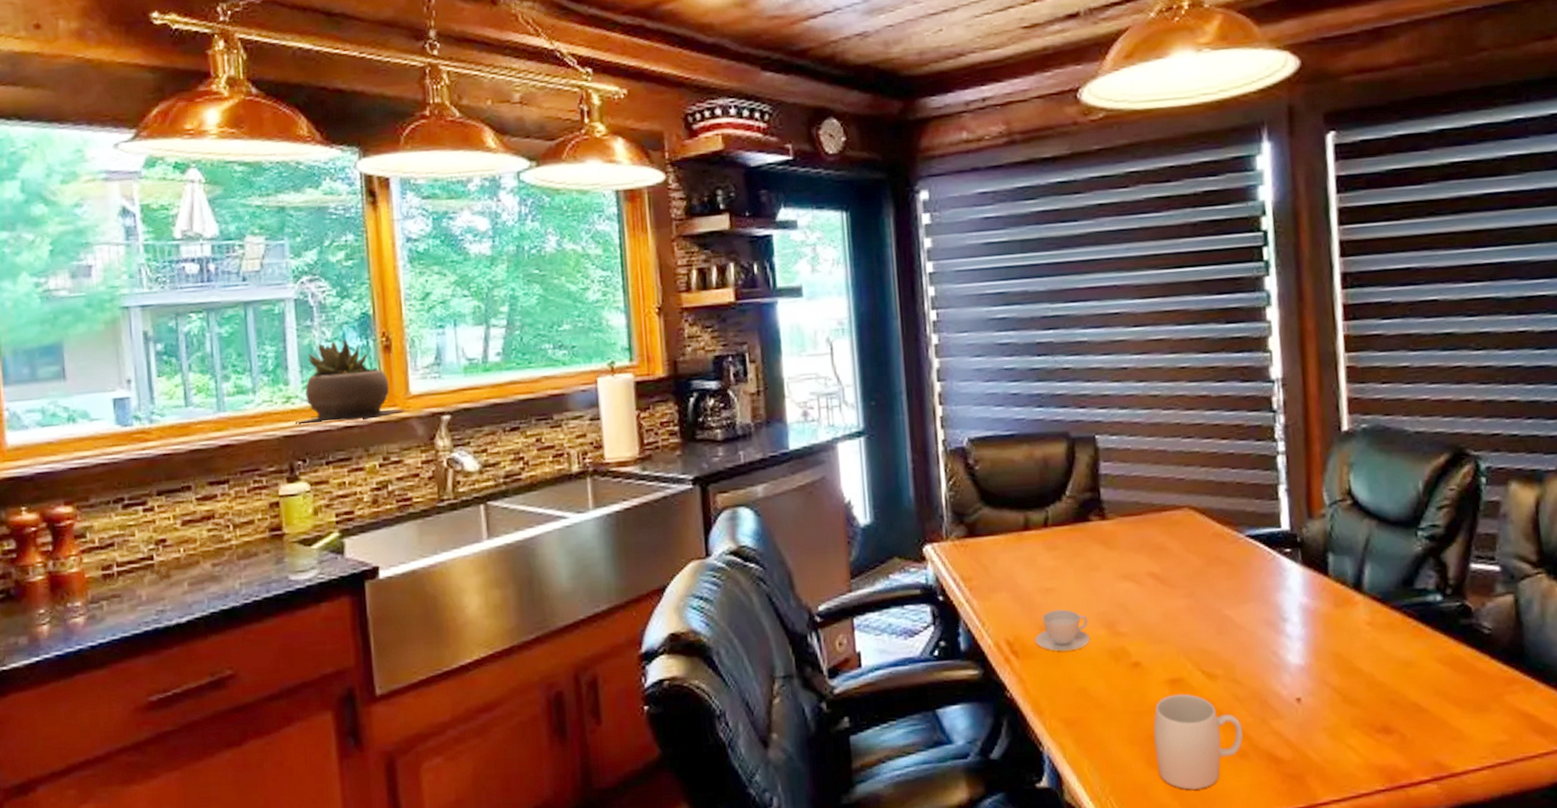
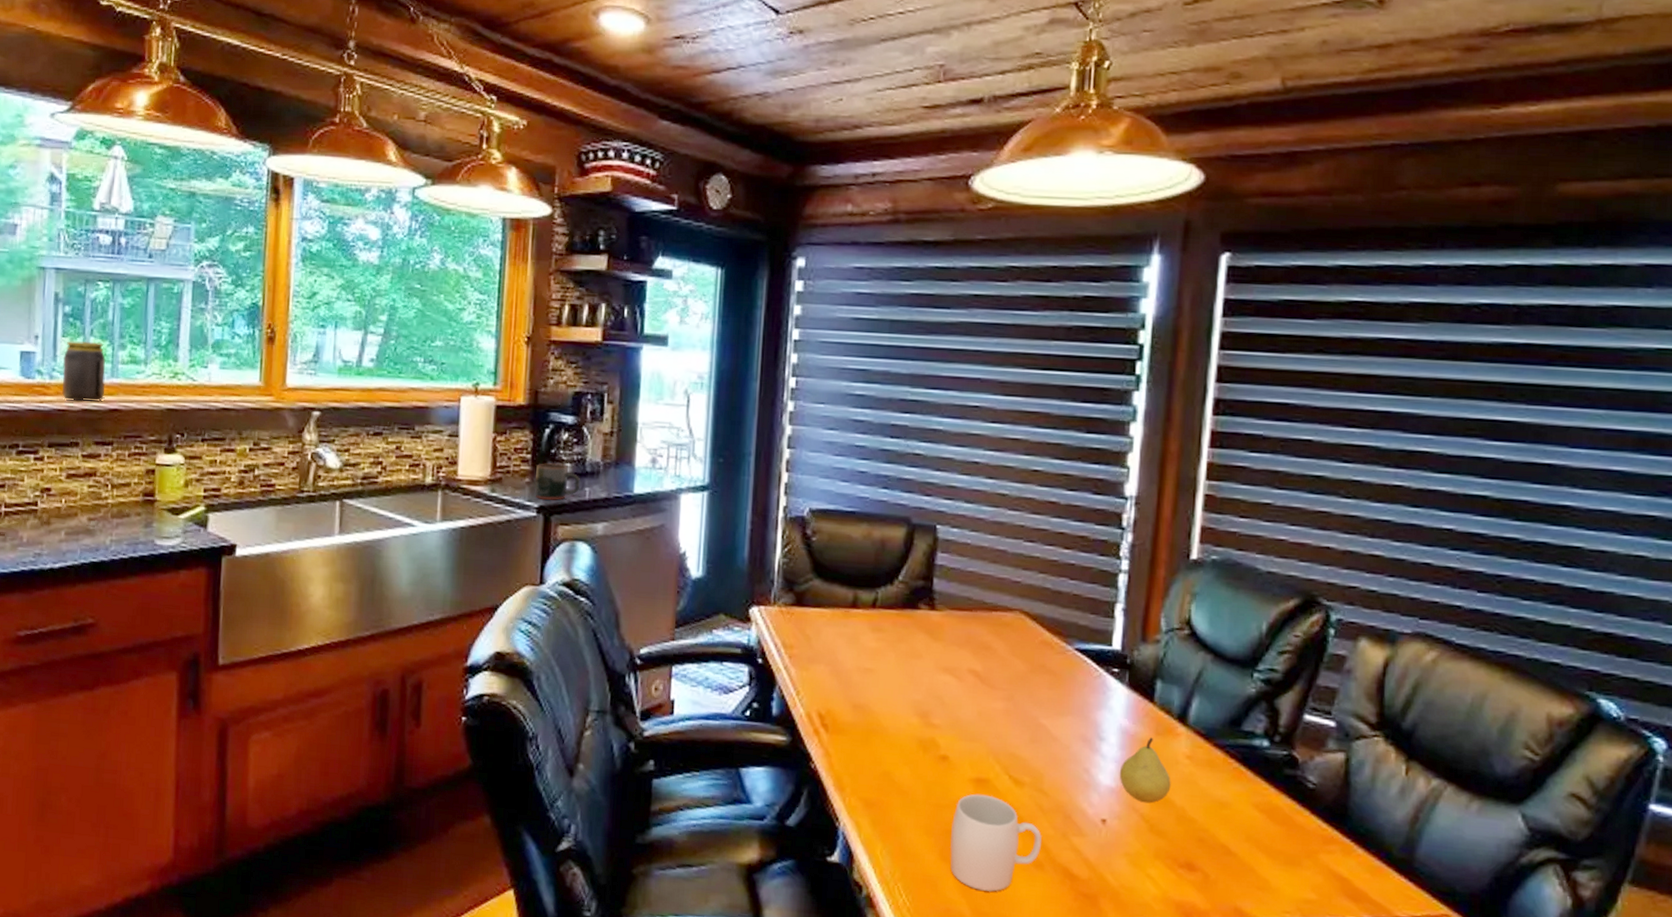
jar: none [161,377,213,443] -> present [62,341,106,401]
succulent plant: present [295,339,404,424] -> none [179,325,279,405]
mug: none [685,430,734,471] -> present [535,462,581,501]
teacup: present [1035,609,1090,652] -> none [846,691,902,734]
fruit: none [1306,610,1357,675] -> present [1119,737,1171,804]

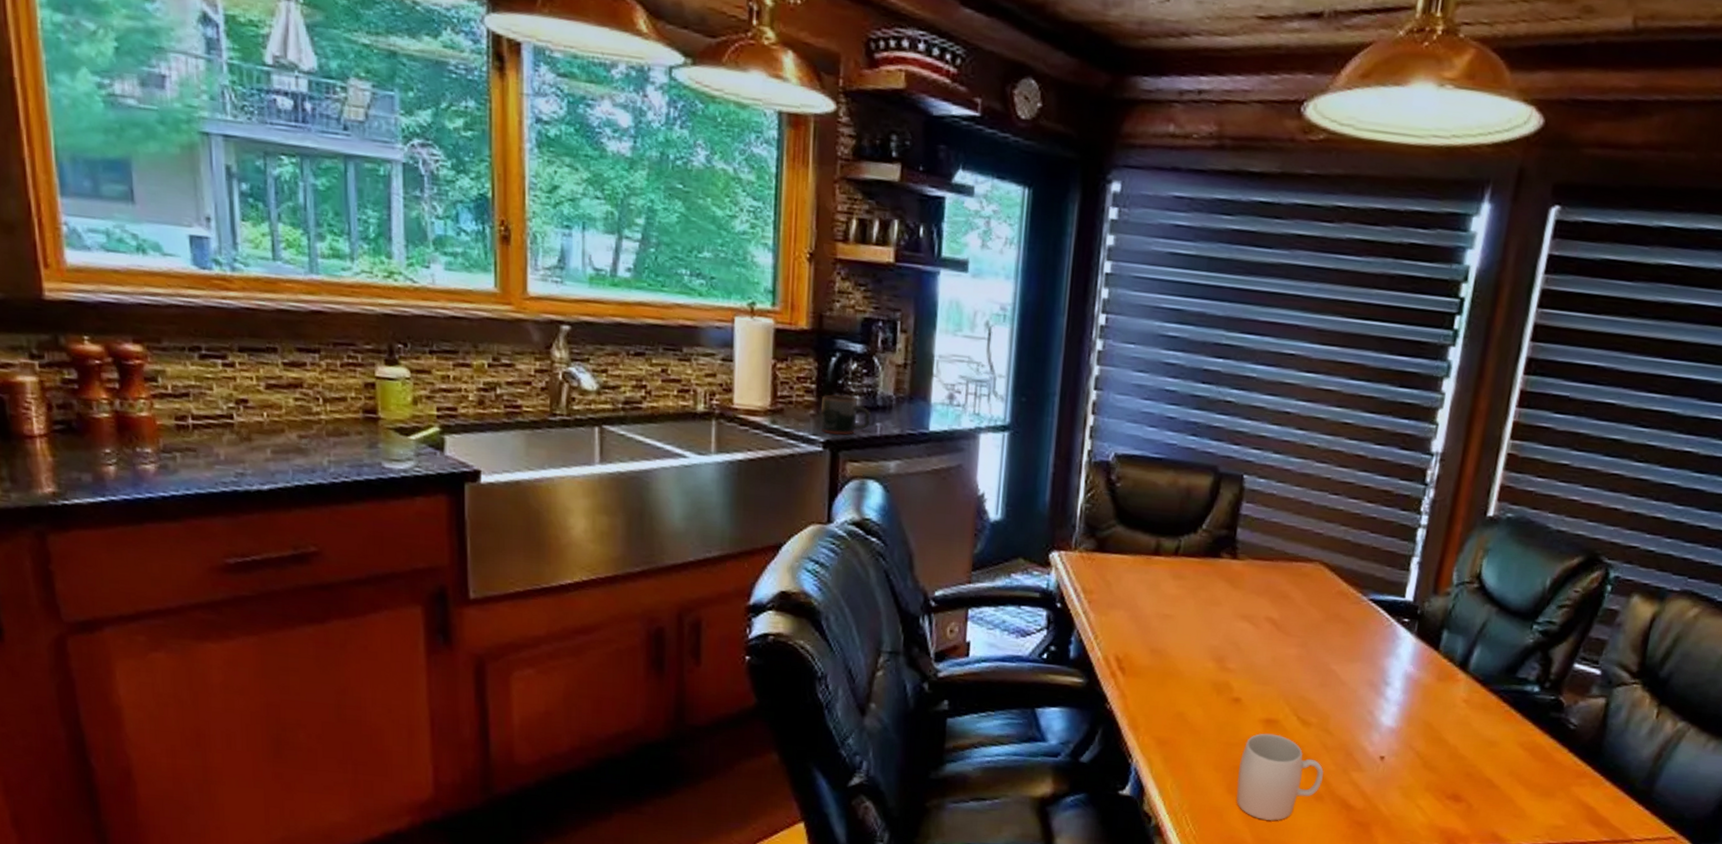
jar: present [62,341,106,401] -> none [245,226,304,300]
fruit: present [1119,737,1171,804] -> none [1400,683,1448,742]

